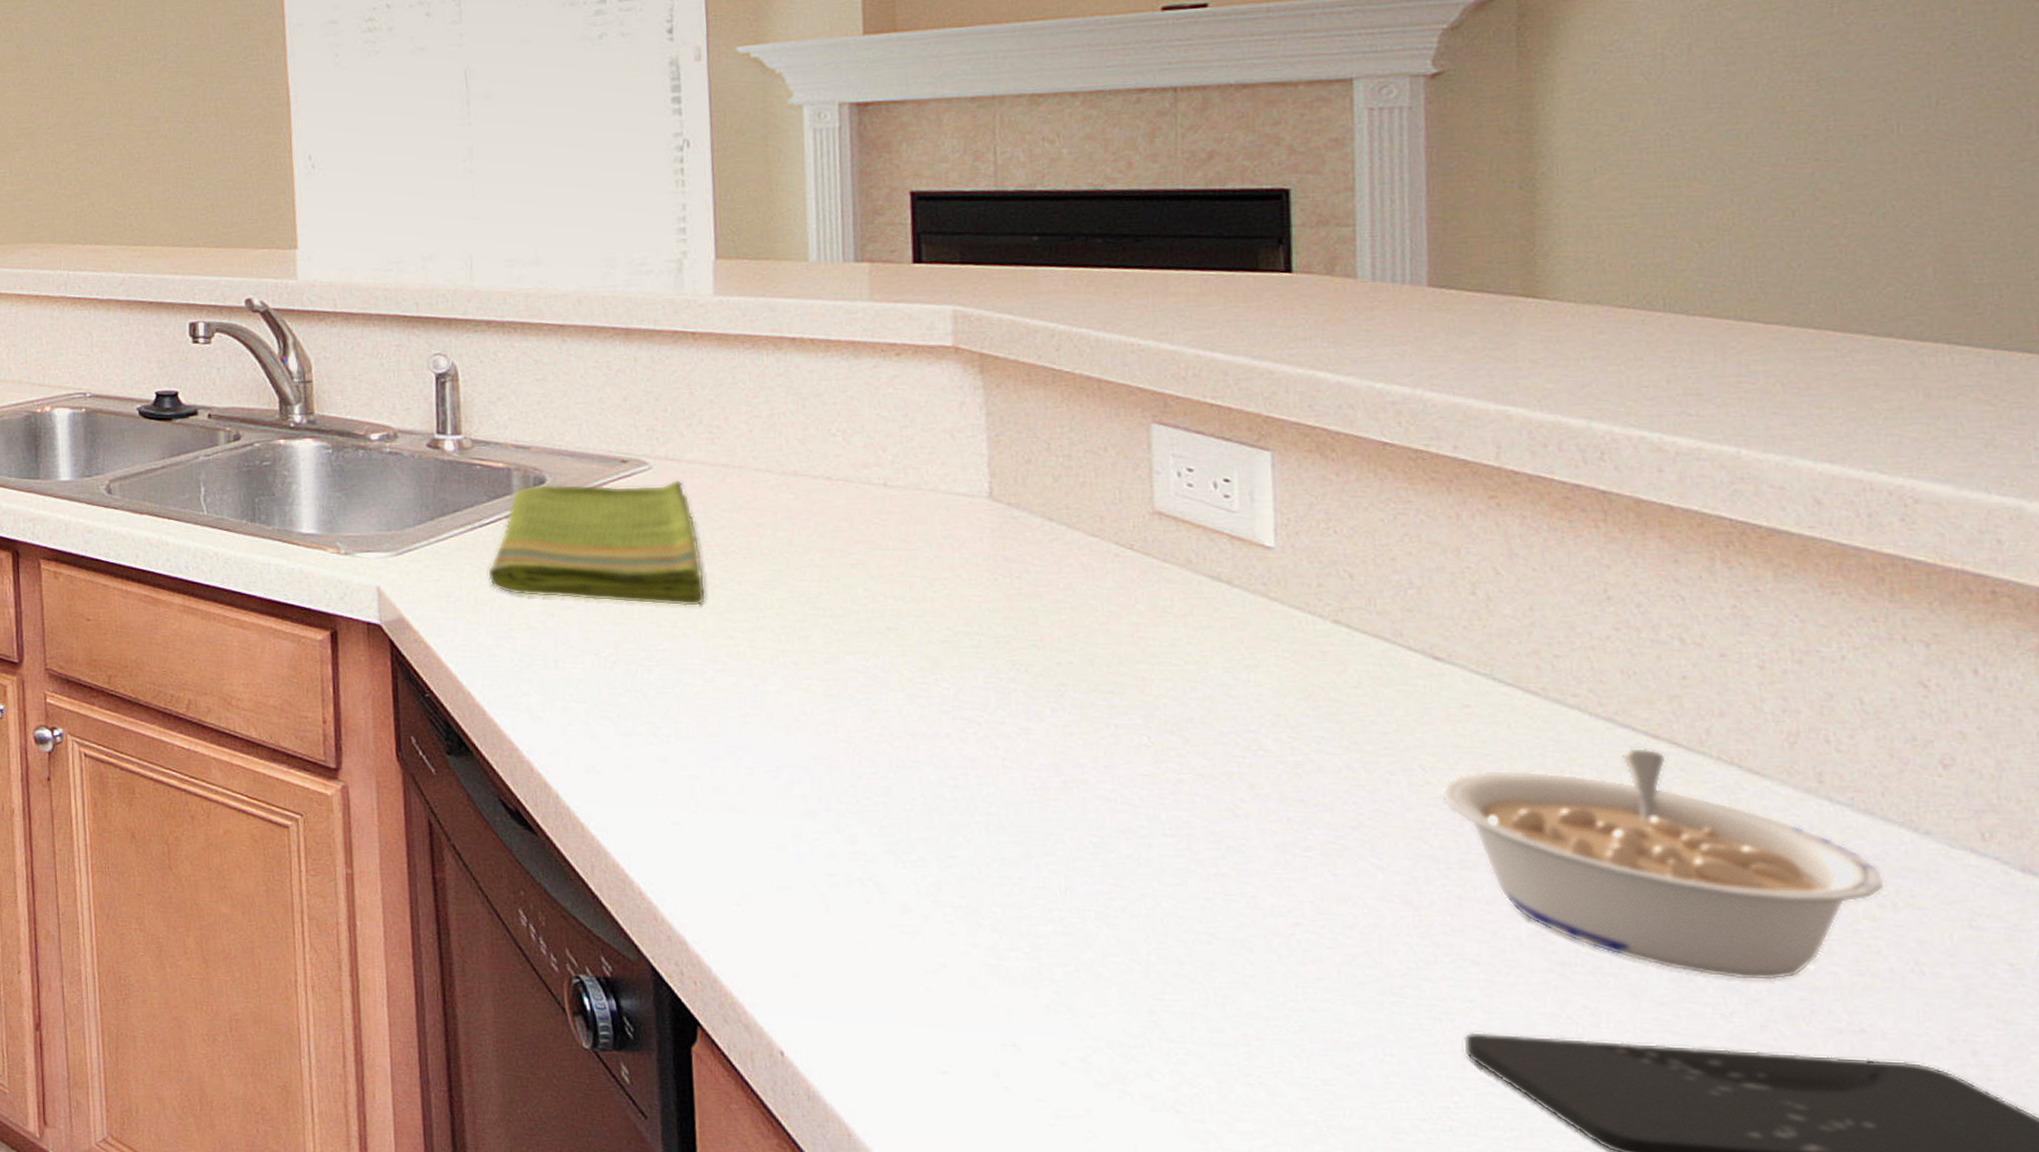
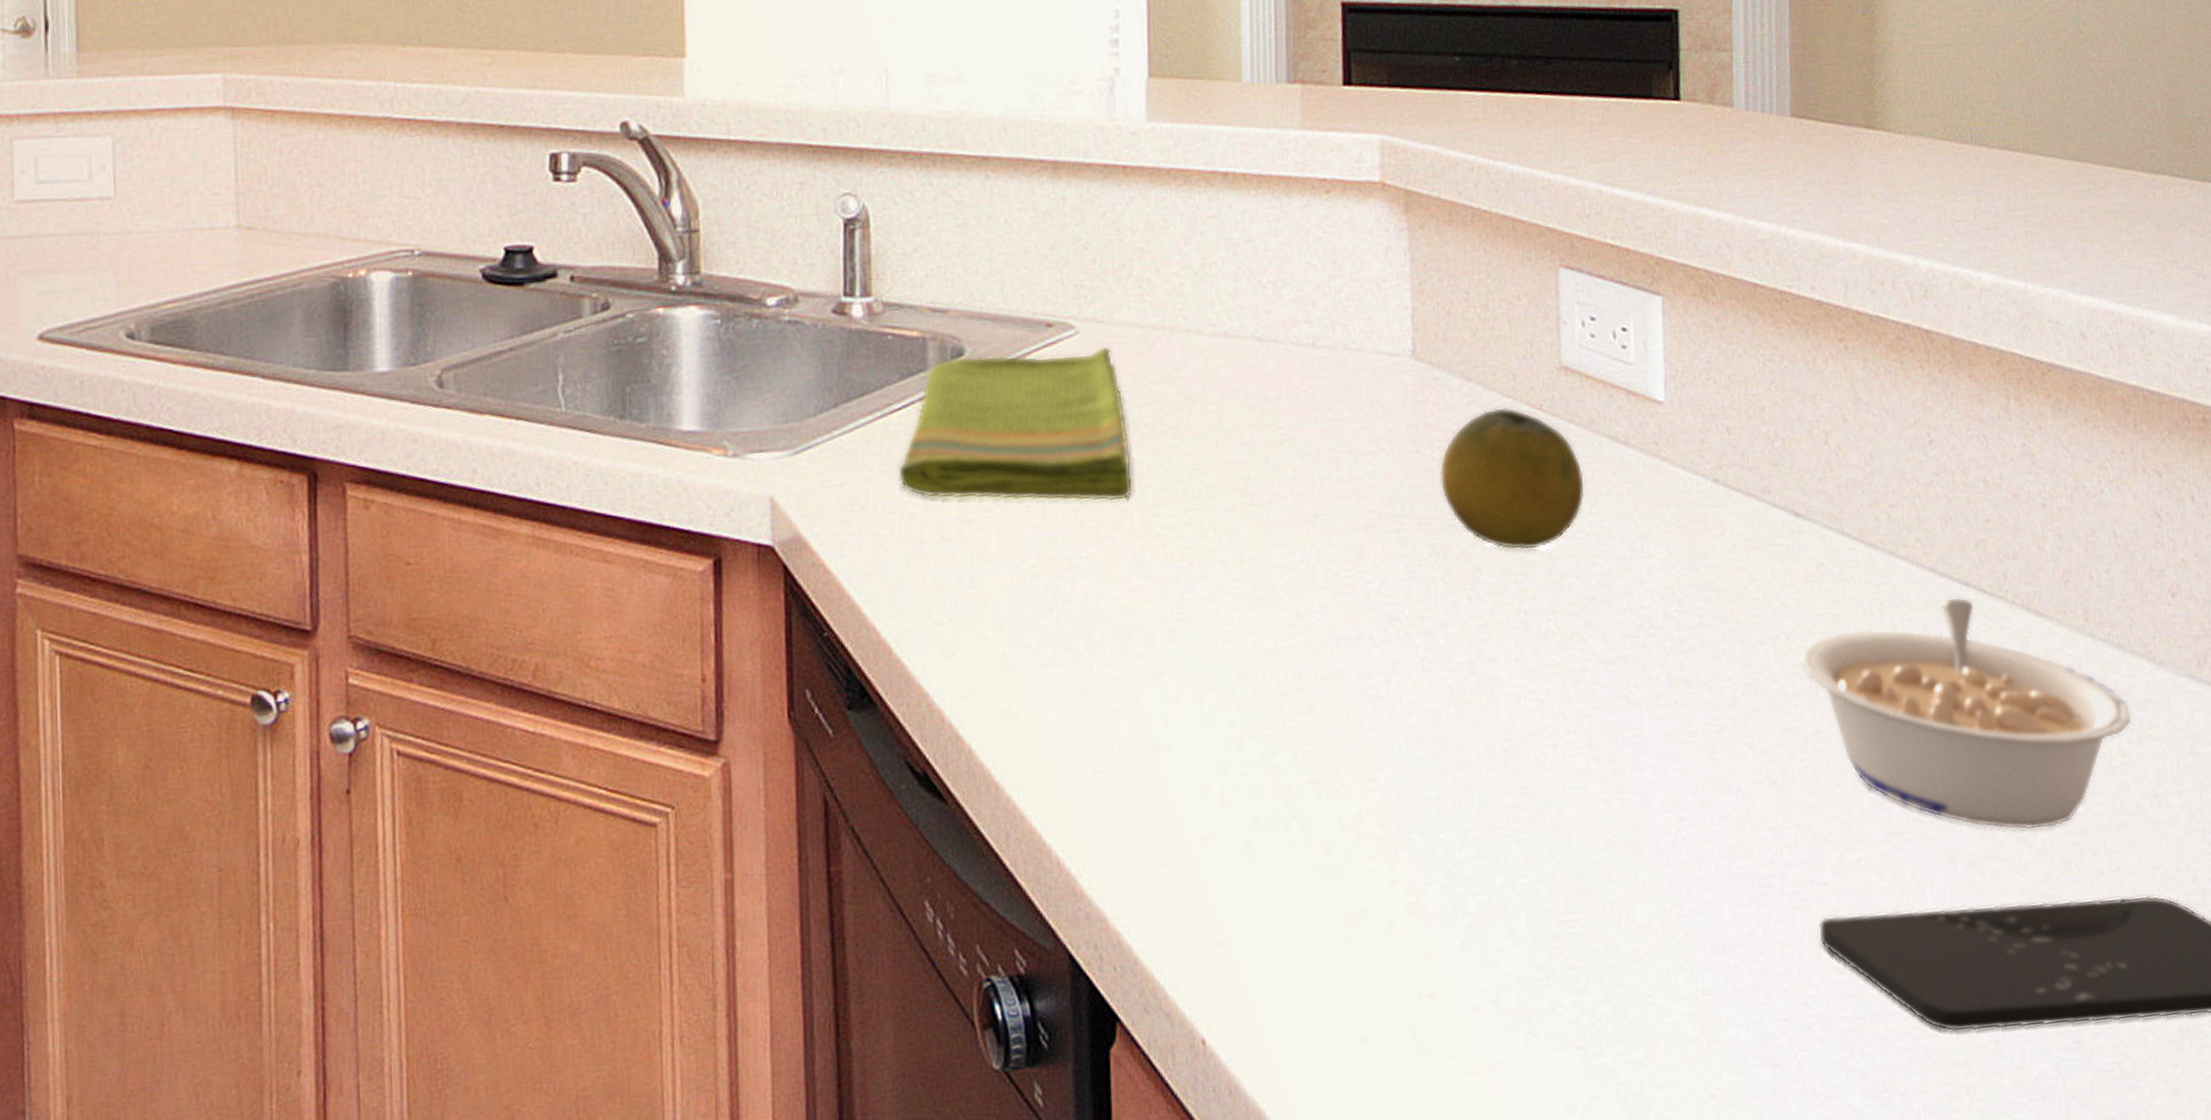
fruit: none [1019,545,1183,673] -> present [1439,407,1586,551]

